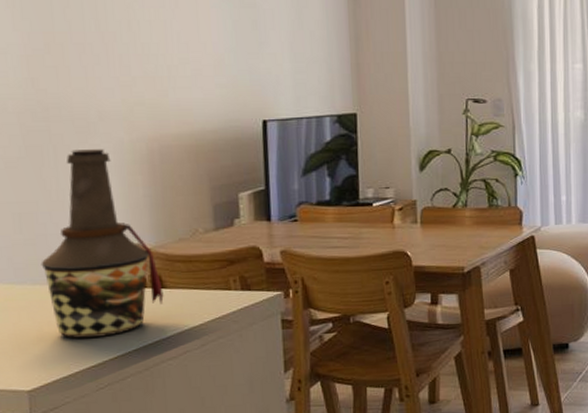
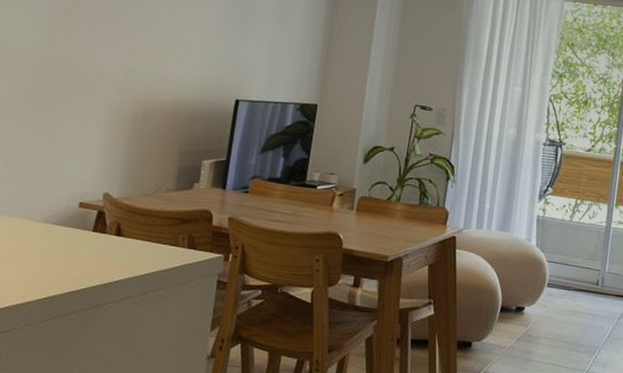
bottle: present [41,149,164,340] -> none [20,103,120,273]

